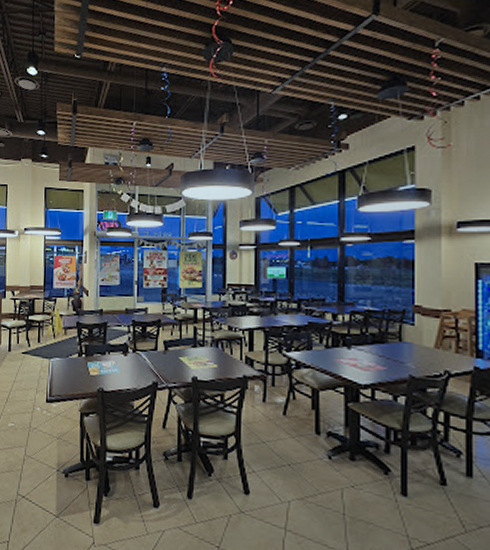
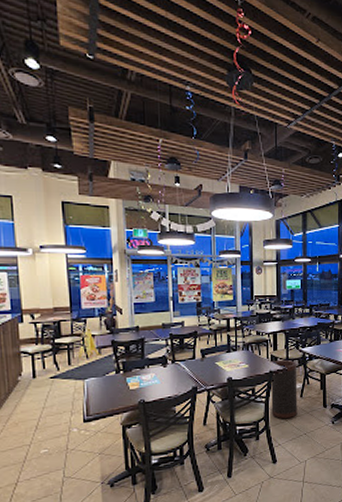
trash can: none [244,363,280,440] -> present [271,359,298,419]

